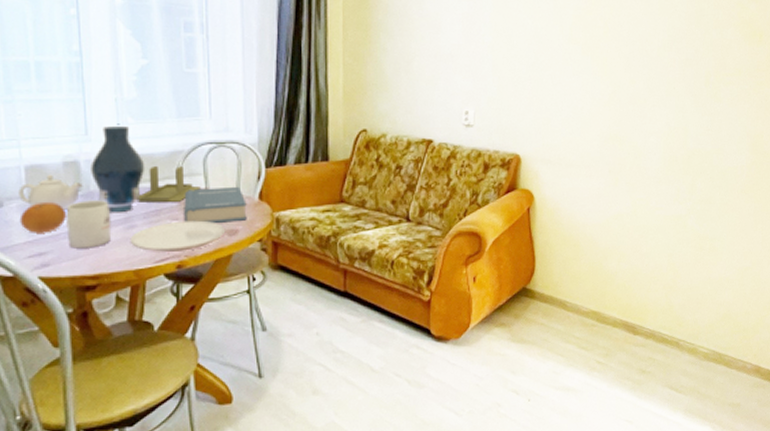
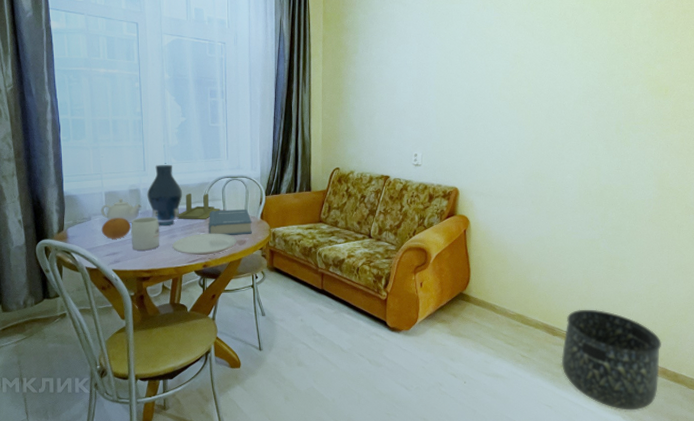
basket: none [643,300,755,419] -> present [561,309,661,411]

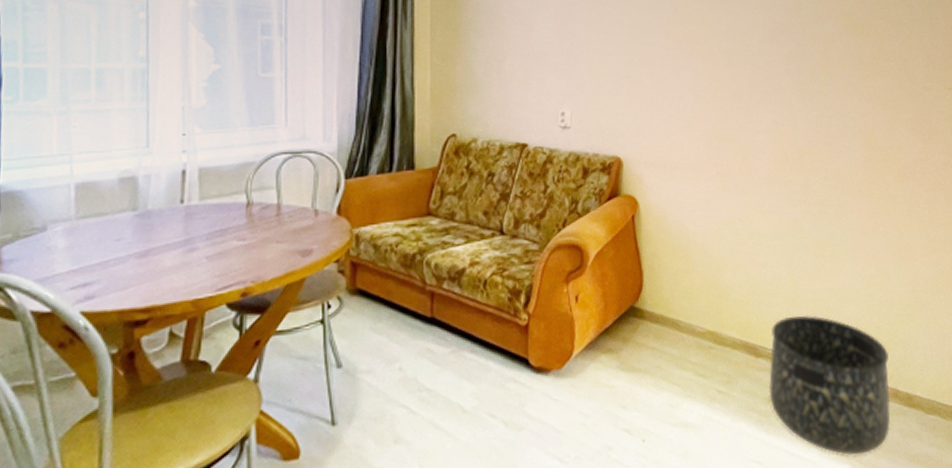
teapot: present [101,198,142,223] -> none [65,192,140,233]
fruit: present [101,218,131,239] -> none [64,224,118,261]
mug: present [130,217,160,251] -> none [117,220,170,277]
vase: present [147,165,183,225] -> none [149,137,212,233]
plate: present [172,233,237,256] -> none [189,240,299,280]
napkin holder: present [178,193,220,219] -> none [201,179,272,222]
hardback book: present [209,209,252,236] -> none [252,200,323,244]

